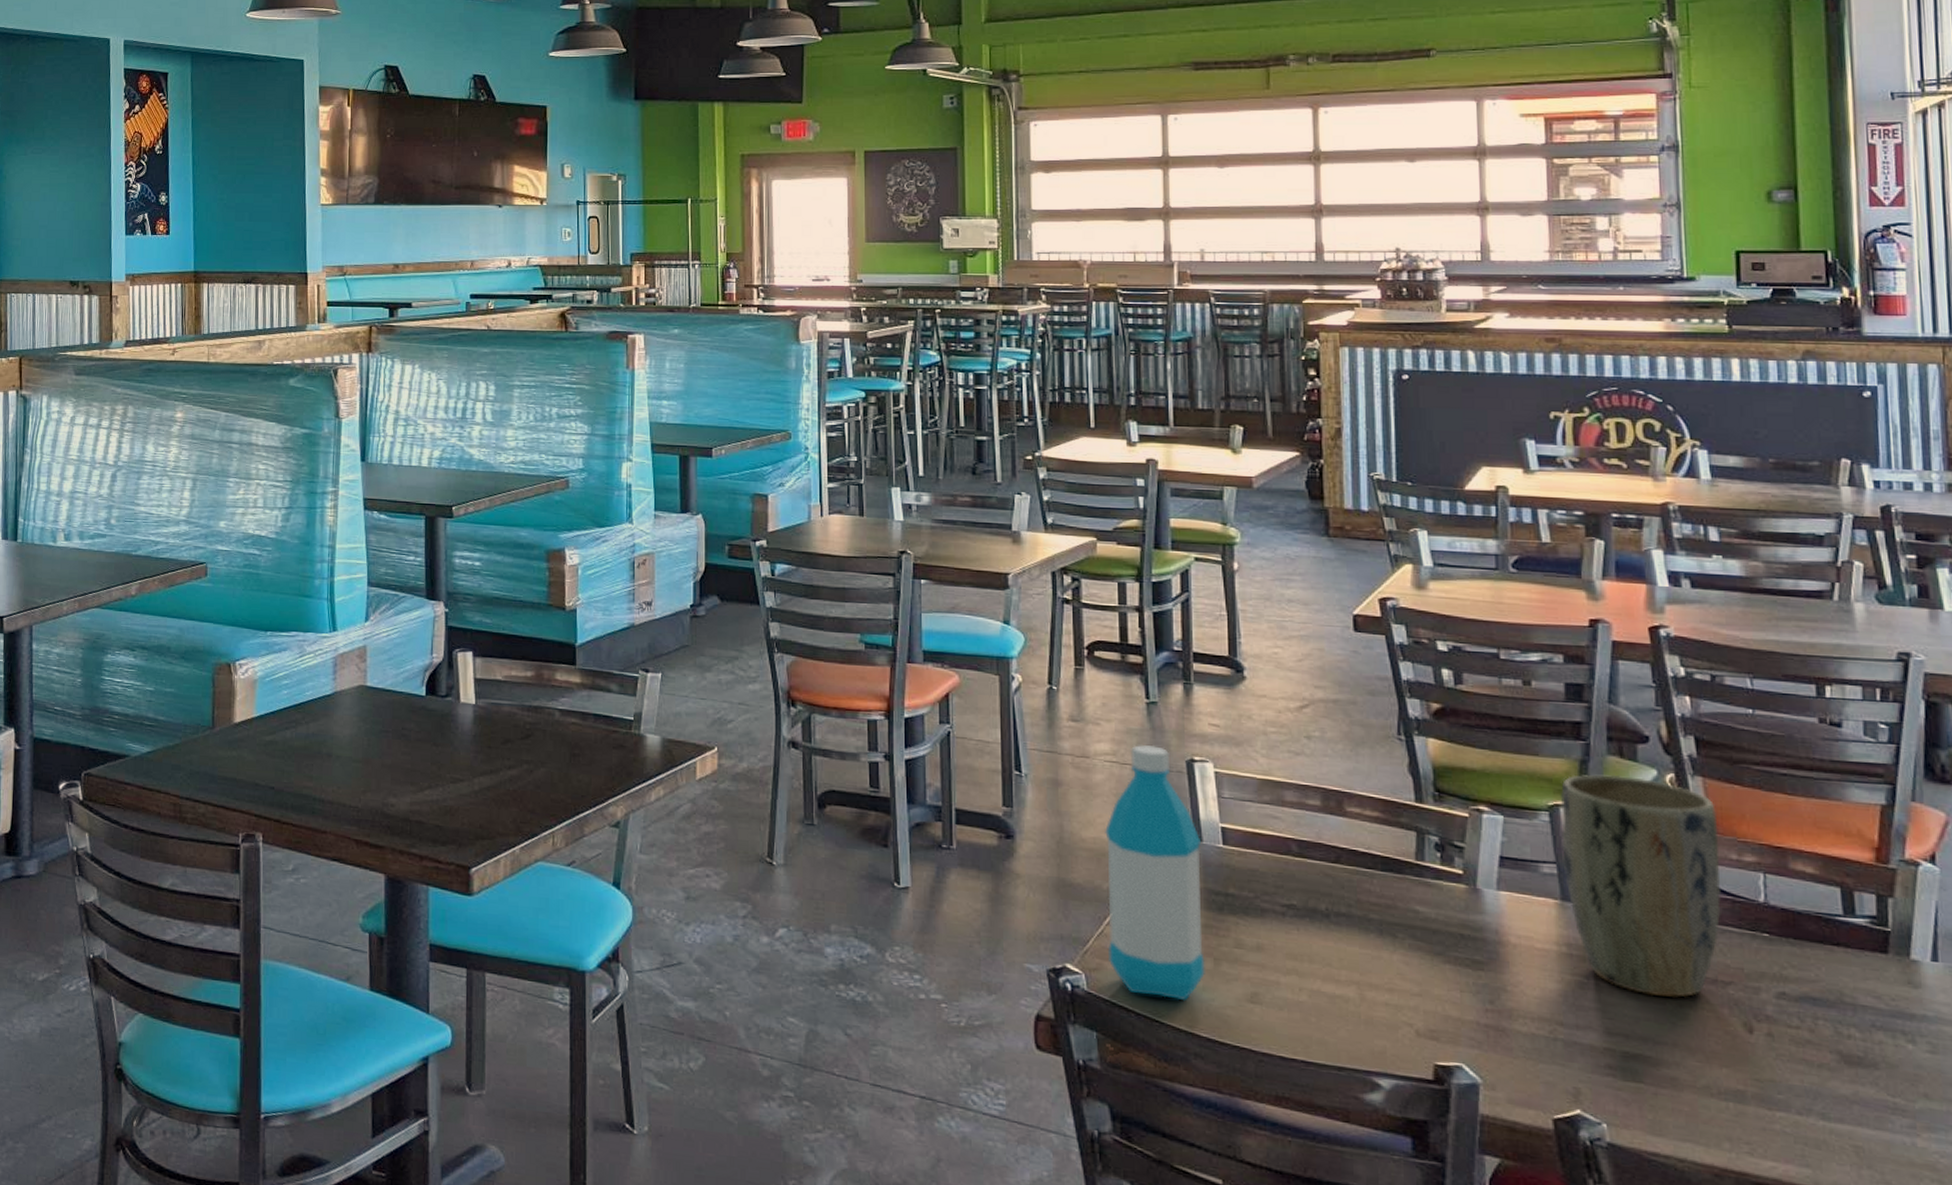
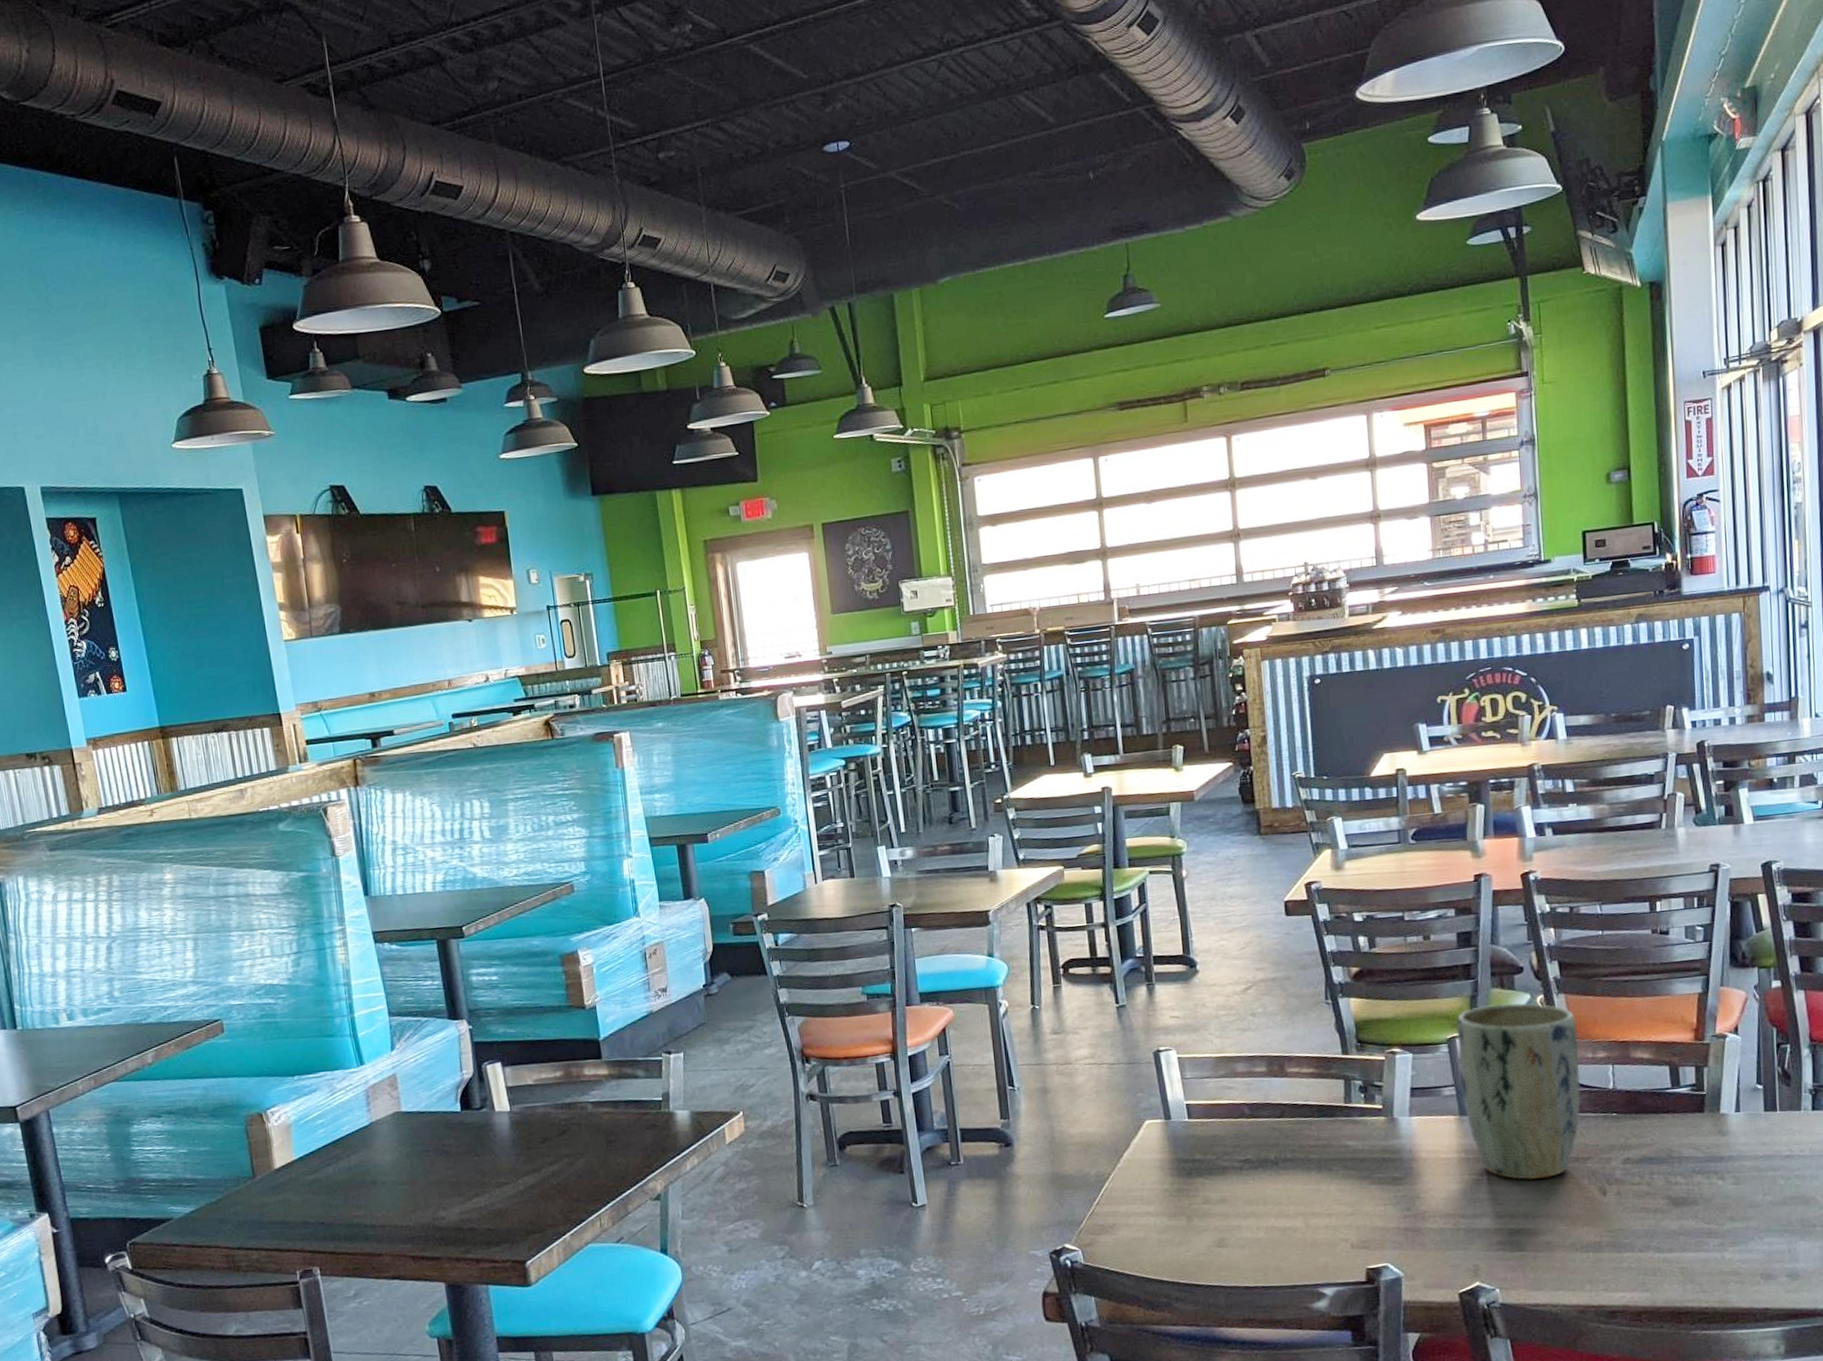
water bottle: present [1105,745,1205,1001] -> none [1089,1044,1180,1259]

